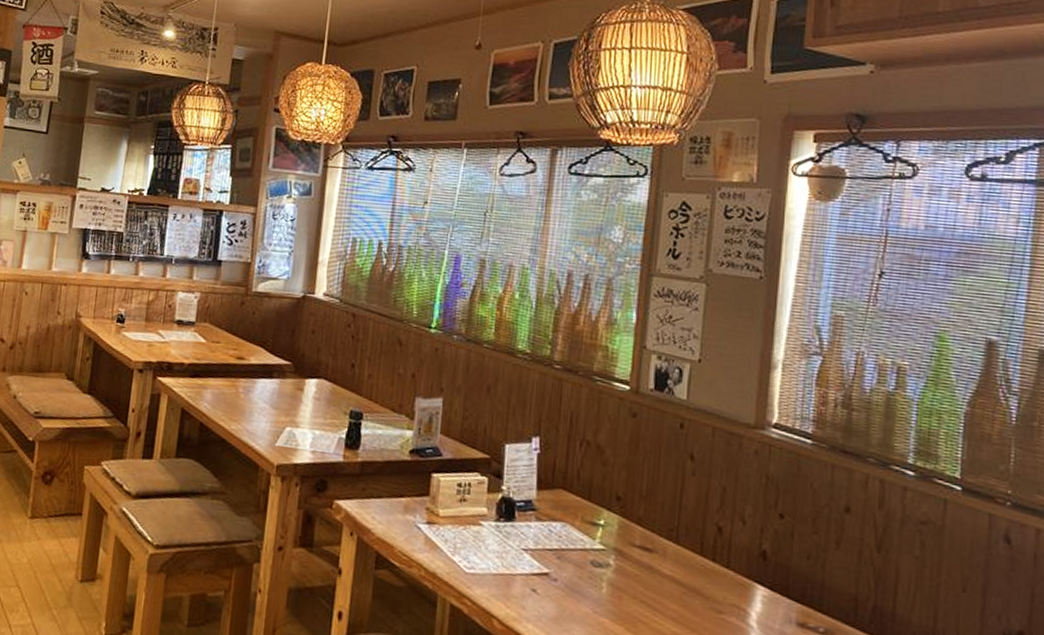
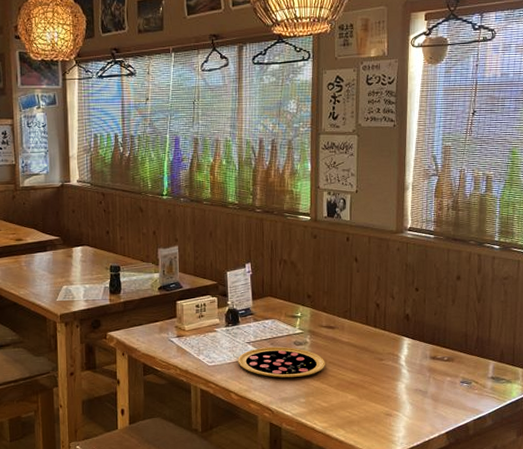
pizza: none [507,560,635,615] -> present [238,346,325,378]

